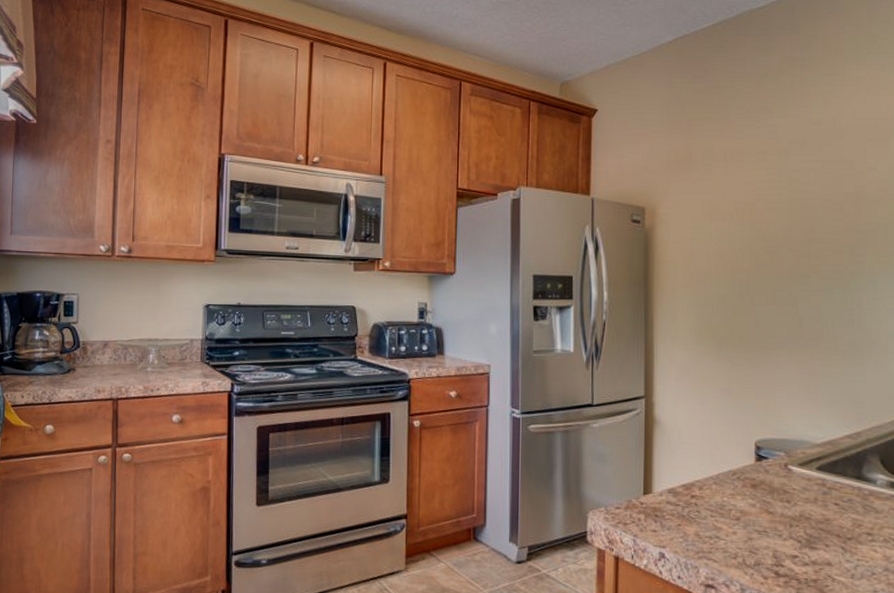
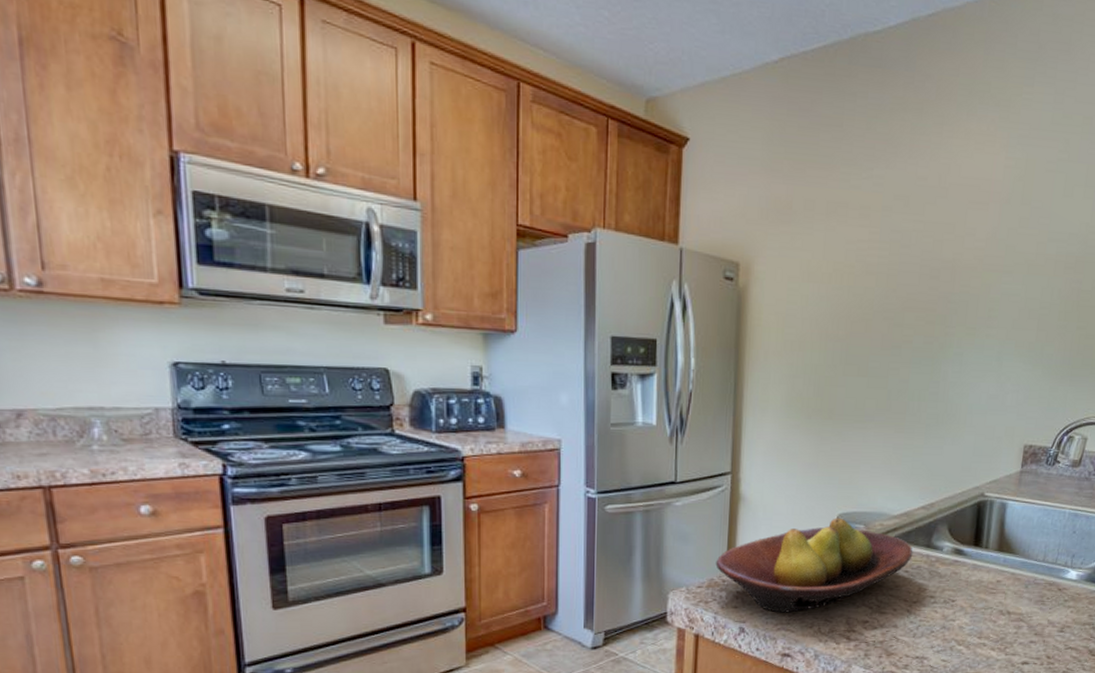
fruit bowl: none [633,444,842,541] -> present [715,517,913,613]

